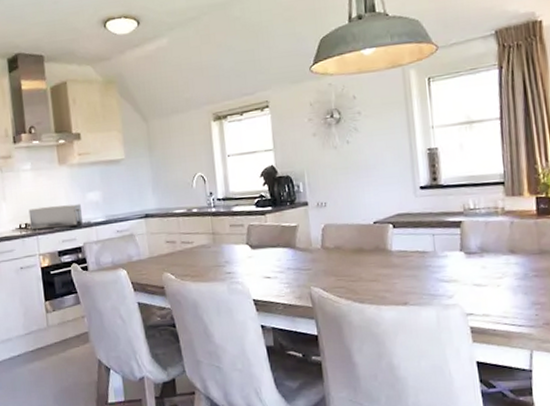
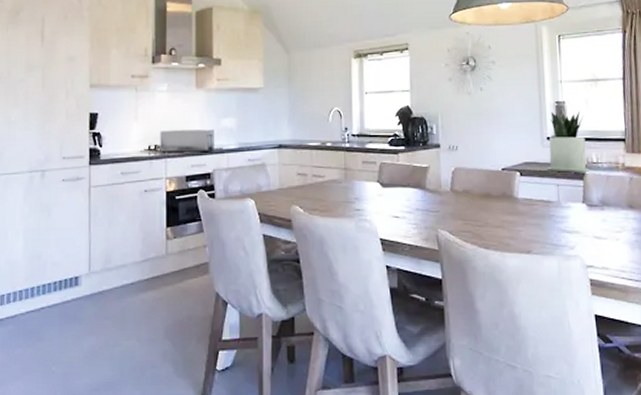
planter: none [421,157,467,223] -> present [547,111,590,174]

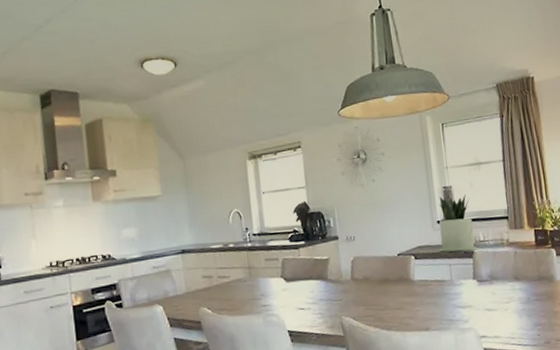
toaster: present [160,129,215,154] -> none [60,240,119,269]

